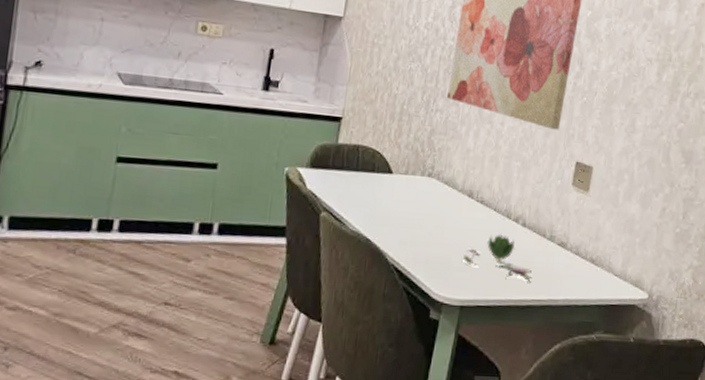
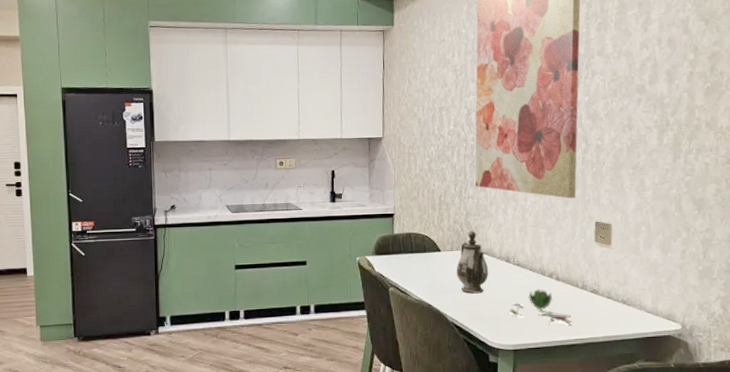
teapot: none [407,152,446,232] -> present [456,231,488,294]

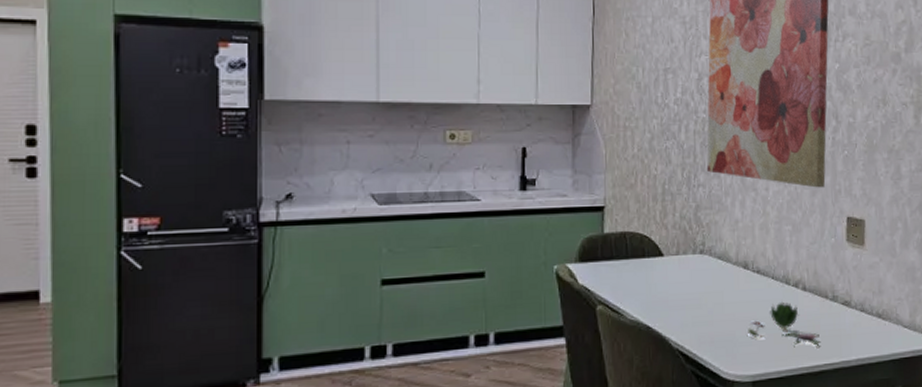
teapot: present [456,231,488,294] -> none [683,228,722,311]

